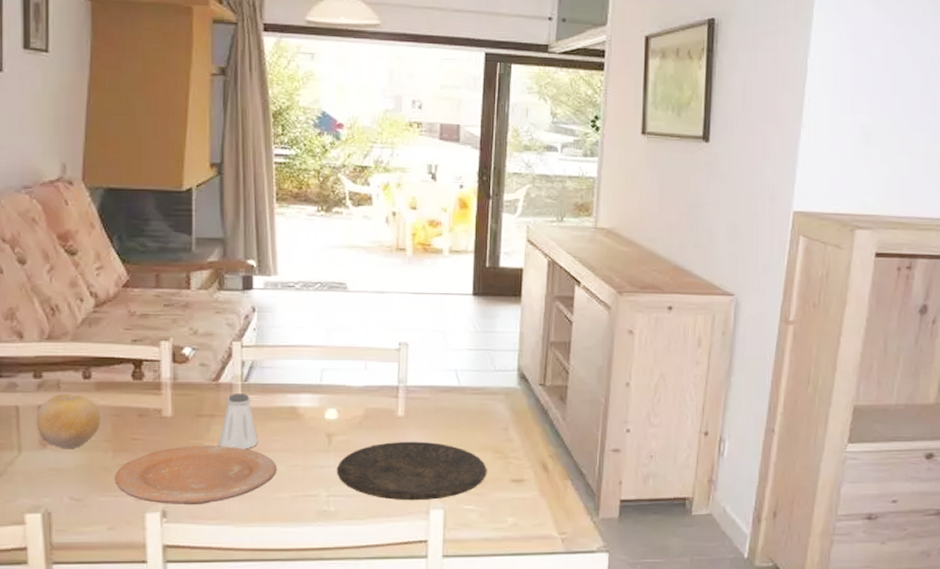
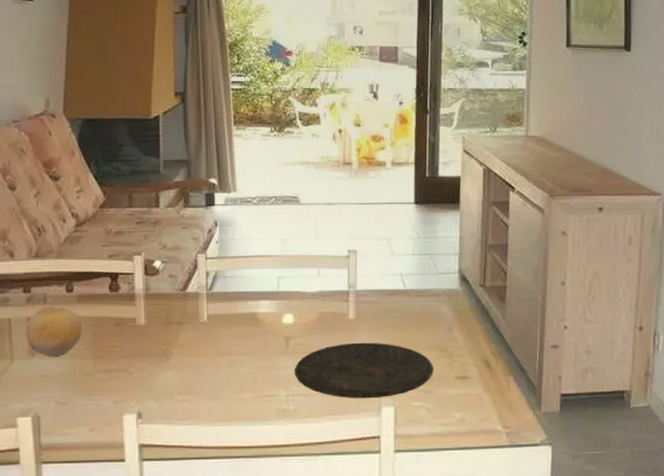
plate: present [115,446,278,505] -> none [95,350,241,407]
saltshaker: present [219,392,258,450] -> none [187,301,222,354]

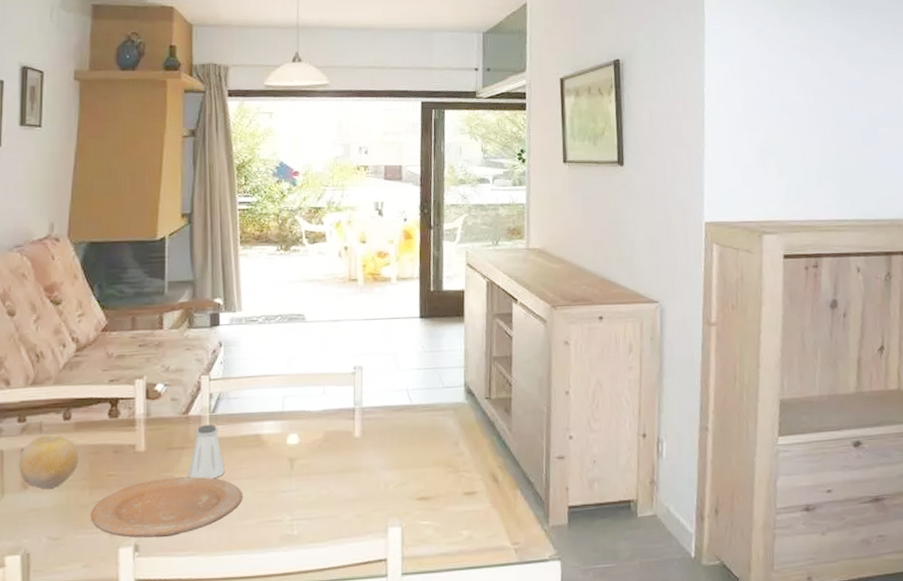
plate: none [95,350,241,407] -> present [90,476,243,538]
saltshaker: none [187,301,222,354] -> present [188,424,225,479]
plate: present [295,342,434,399] -> none [299,460,441,520]

